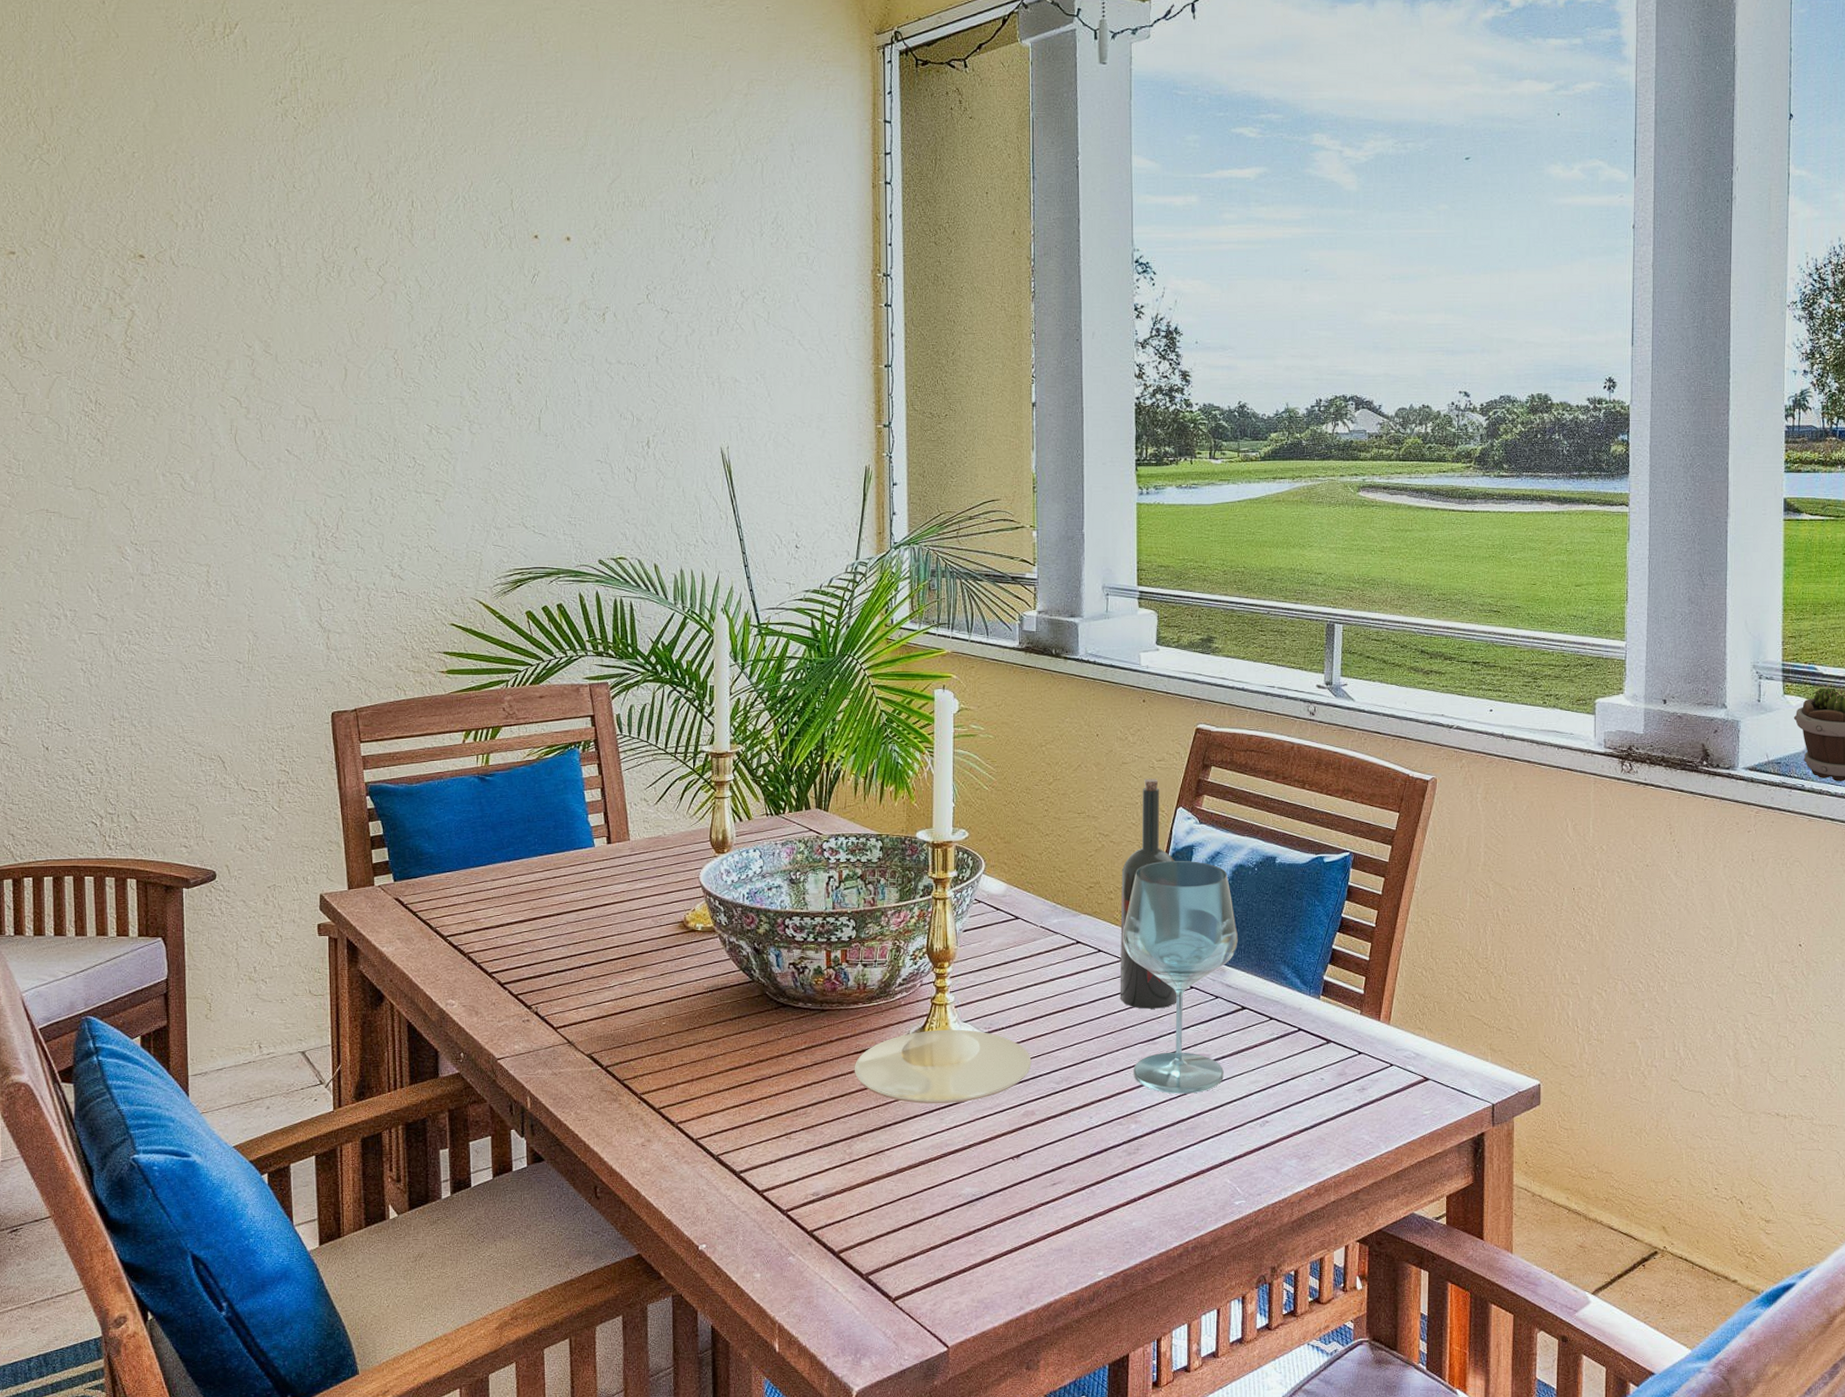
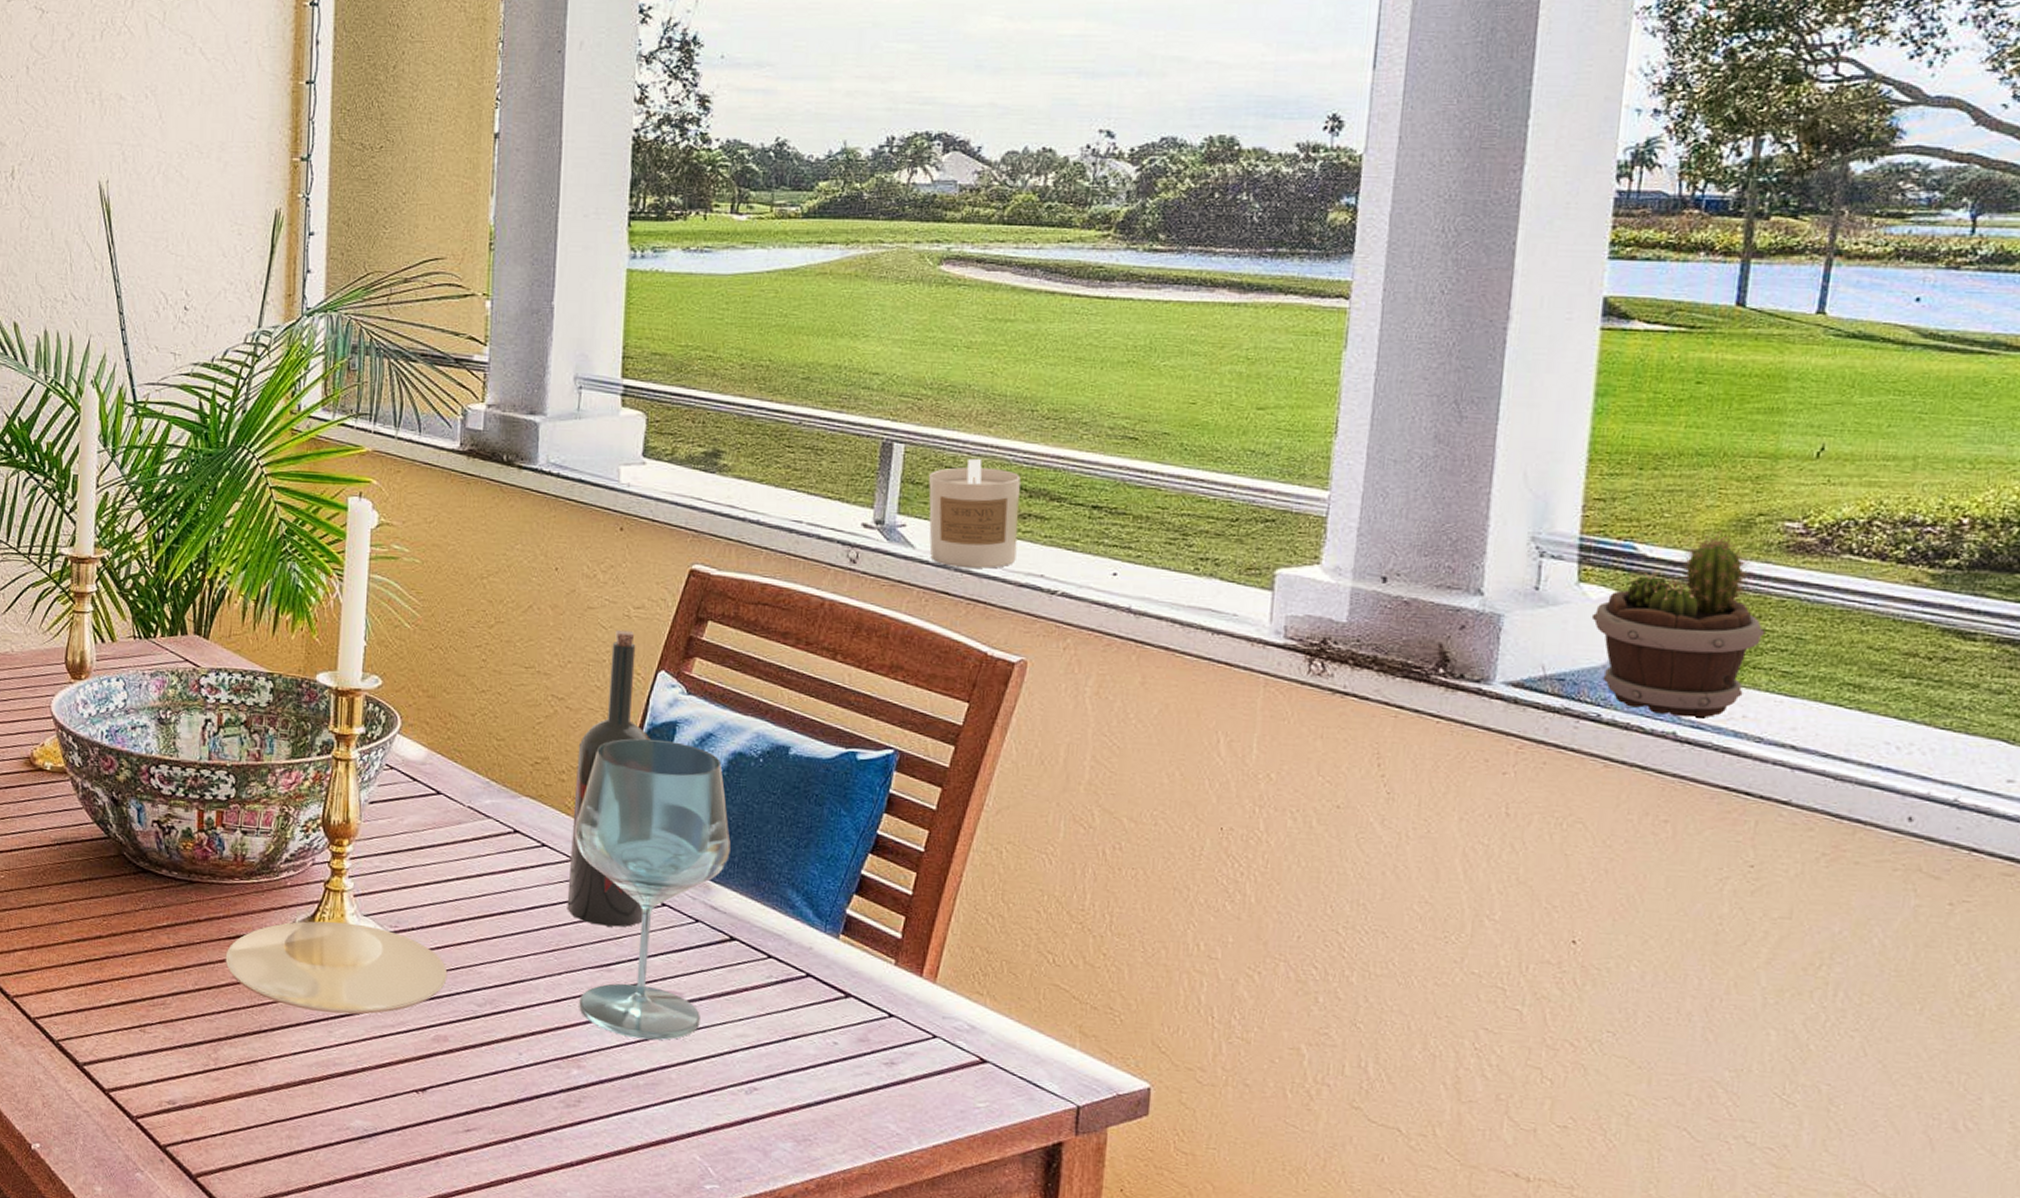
candle: none [1361,633,1424,713] -> present [928,459,1021,569]

